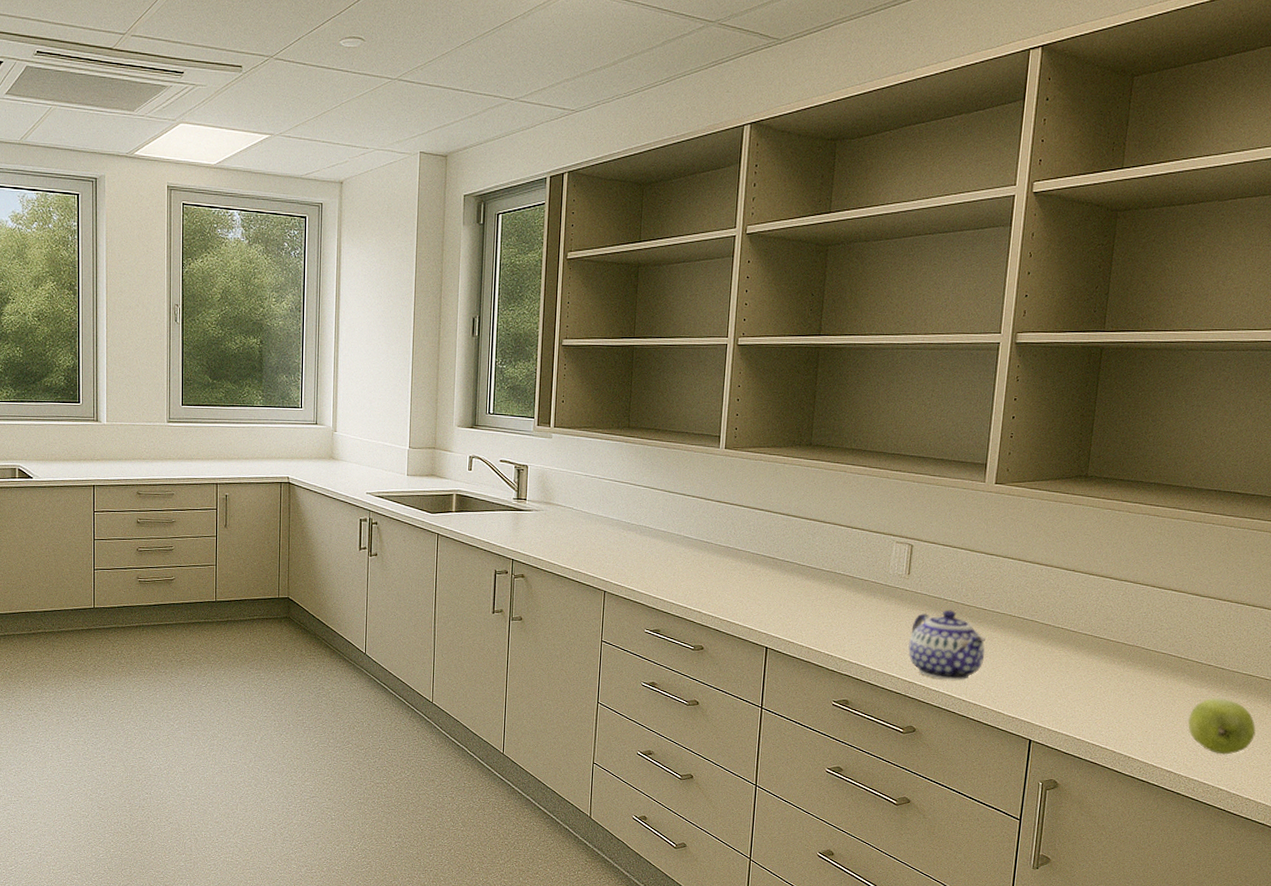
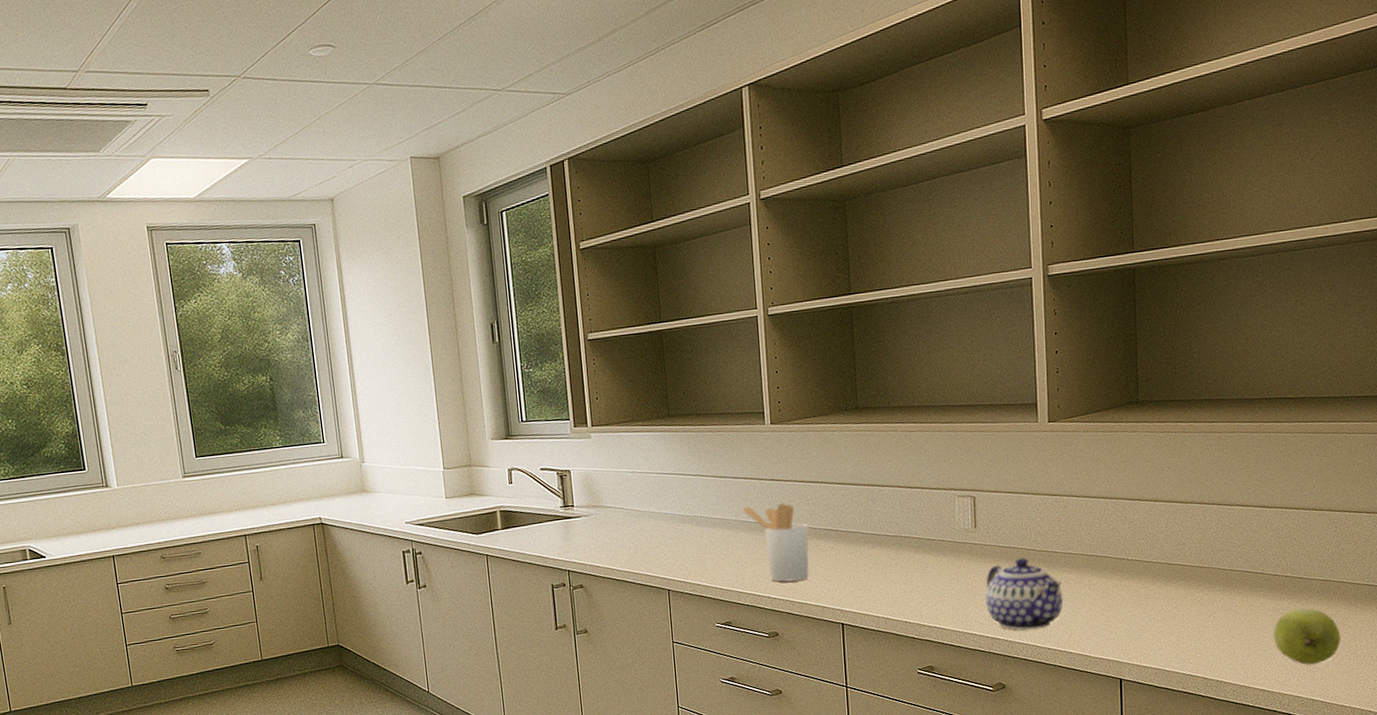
utensil holder: none [686,523,747,601] -> present [742,503,809,582]

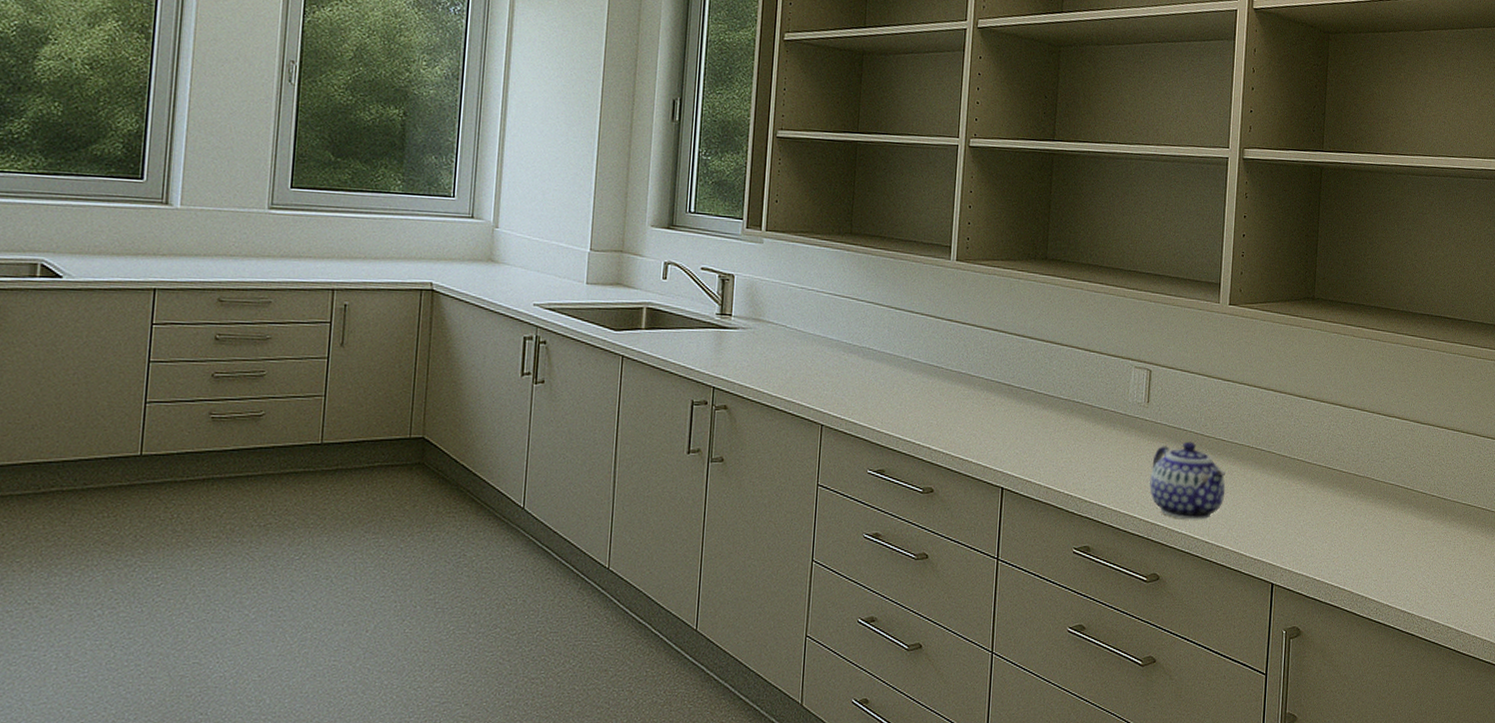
utensil holder: present [742,503,809,582] -> none [914,345,981,435]
apple: present [1274,608,1341,665] -> none [1417,531,1477,590]

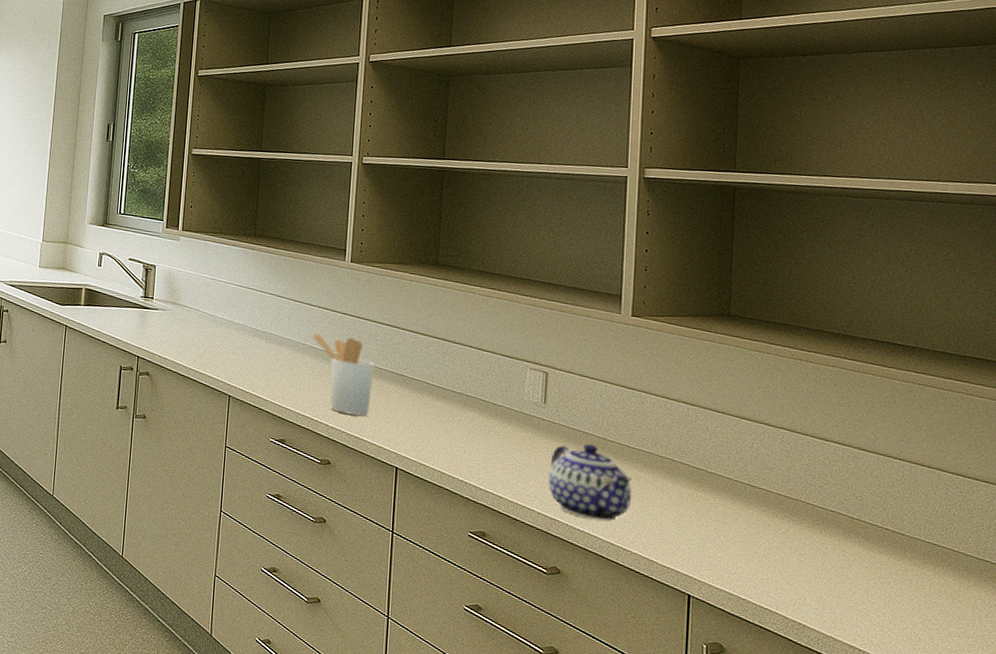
utensil holder: none [914,345,981,435] -> present [312,333,375,416]

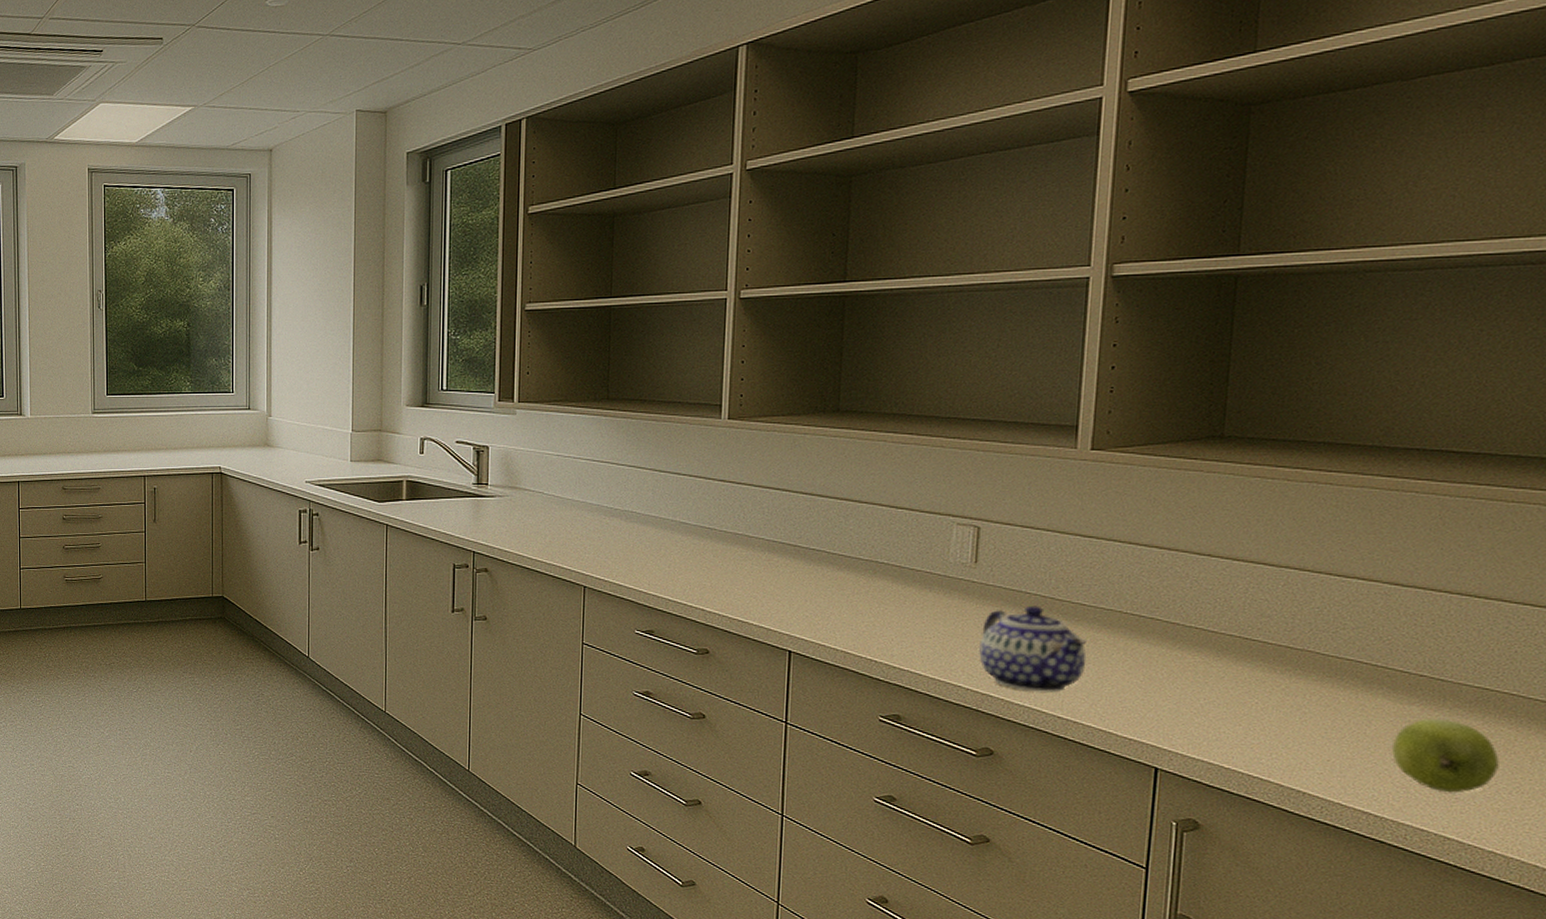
utensil holder: present [312,333,375,416] -> none [682,507,761,597]
apple: none [869,566,949,634] -> present [1392,719,1500,793]

